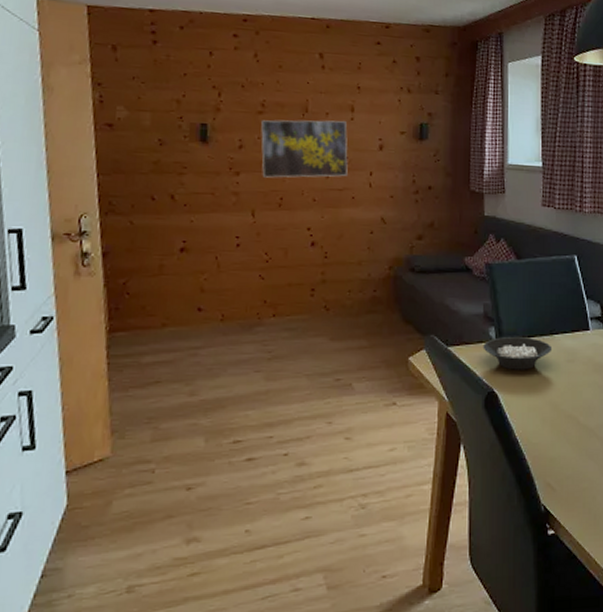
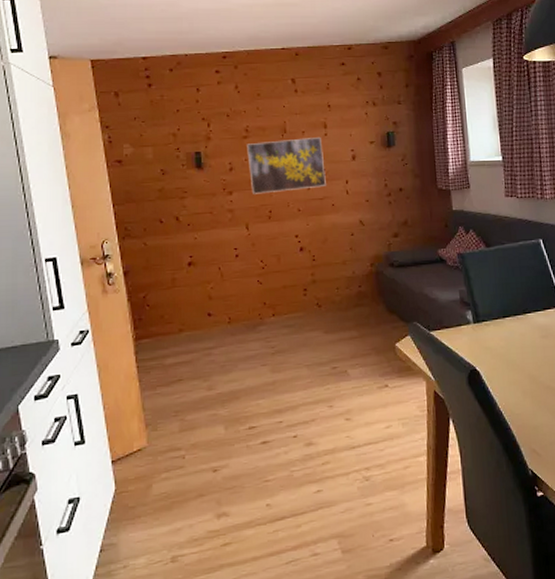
cereal bowl: present [483,336,553,370] -> none [462,317,527,349]

